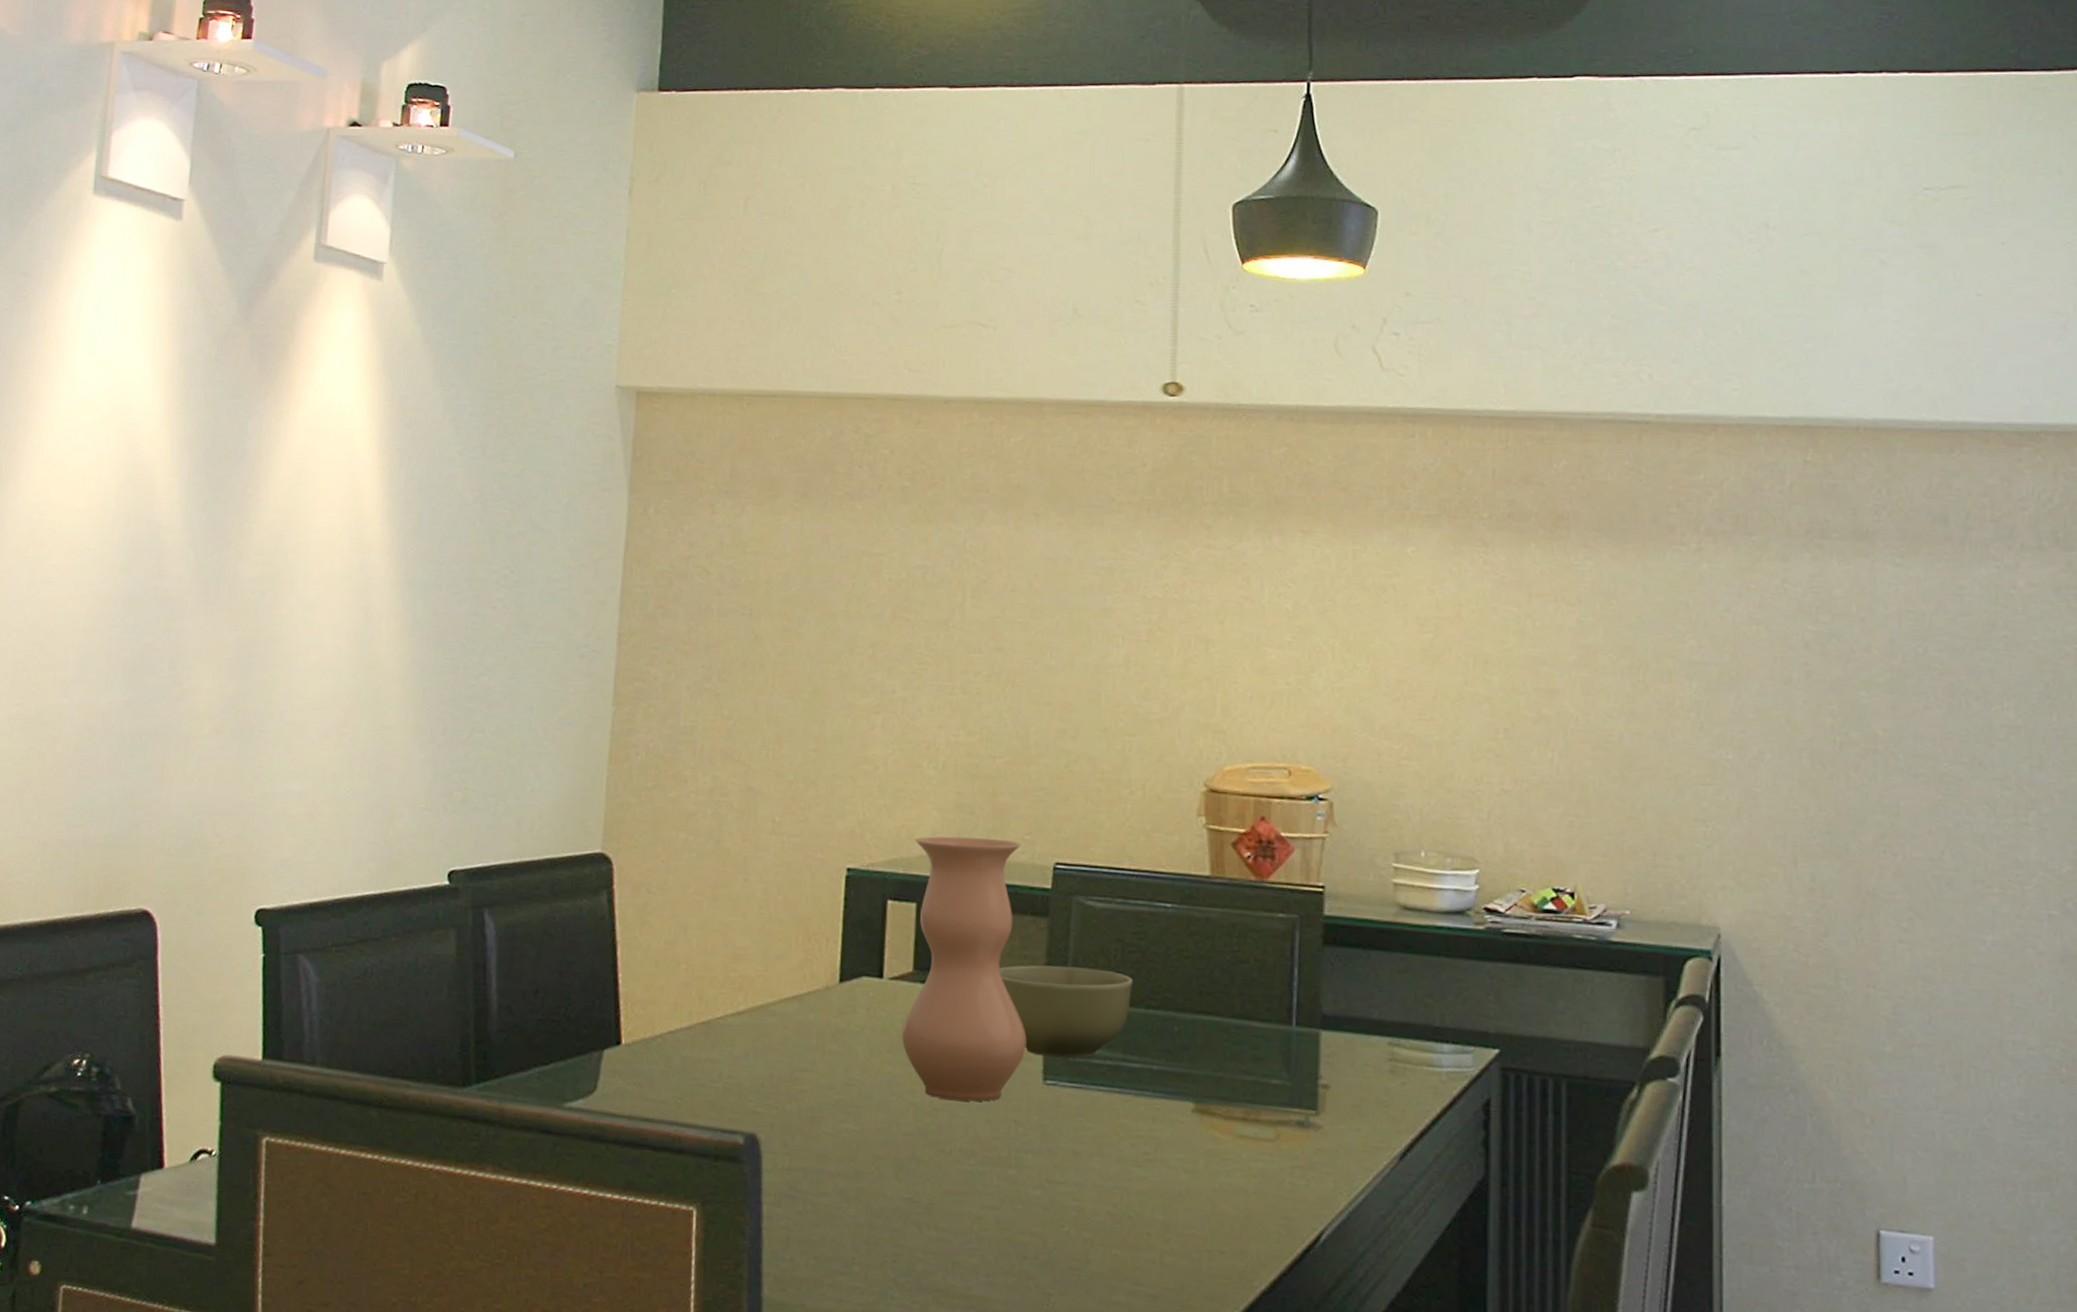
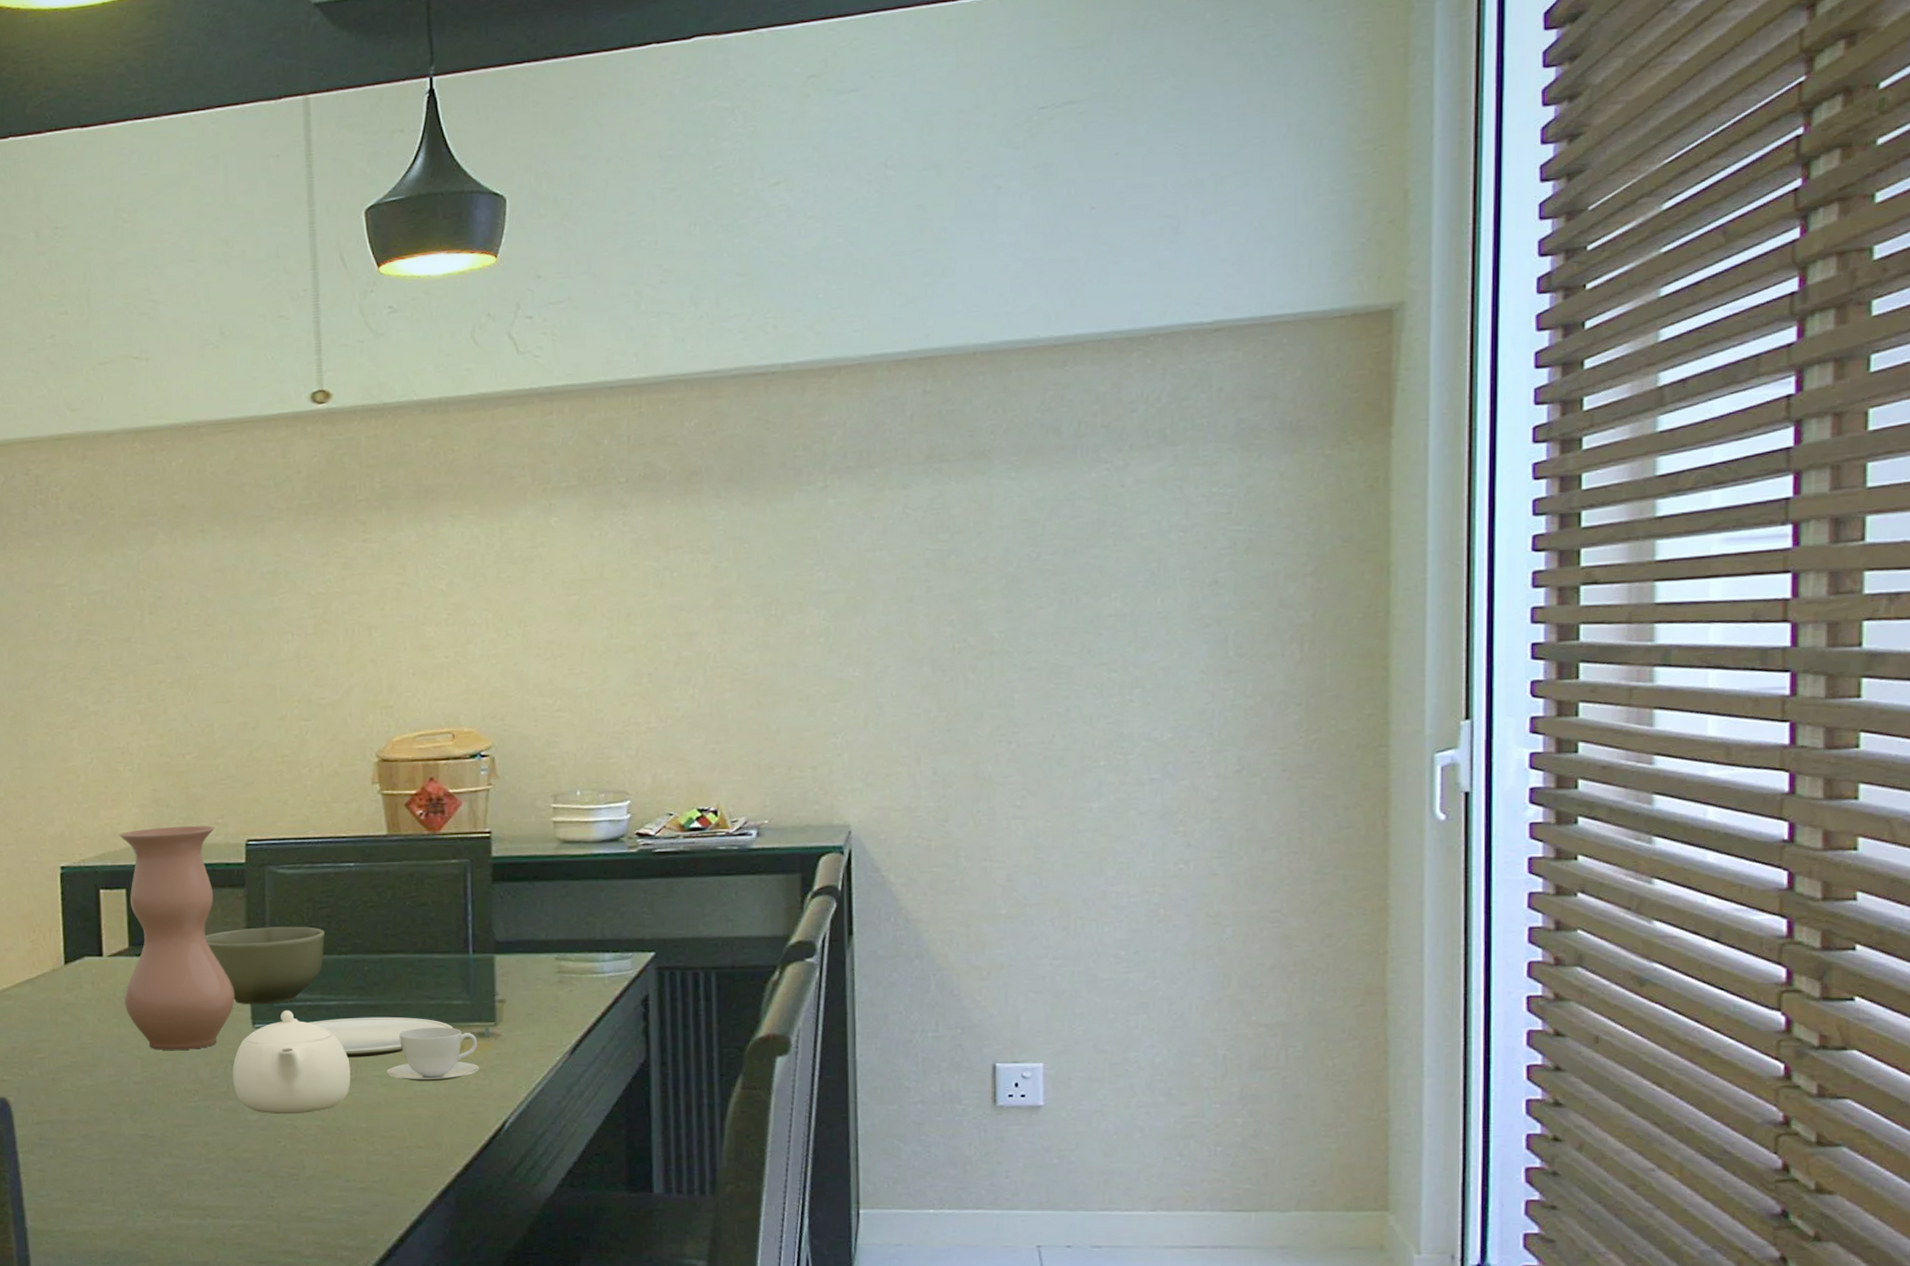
teapot: none [1015,1067,1150,1195] -> present [232,1010,351,1115]
plate: none [1106,1084,1270,1136] -> present [308,1016,454,1058]
teacup: none [1189,1107,1297,1175] -> present [386,1027,480,1081]

